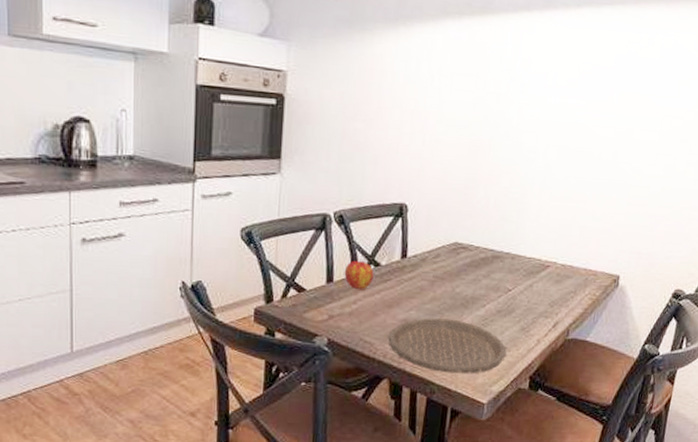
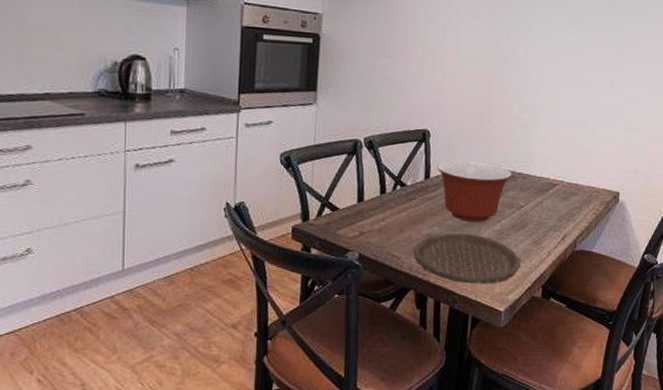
apple: present [344,261,374,290] -> none [373,182,401,209]
mixing bowl: none [414,238,500,306] -> present [436,160,513,222]

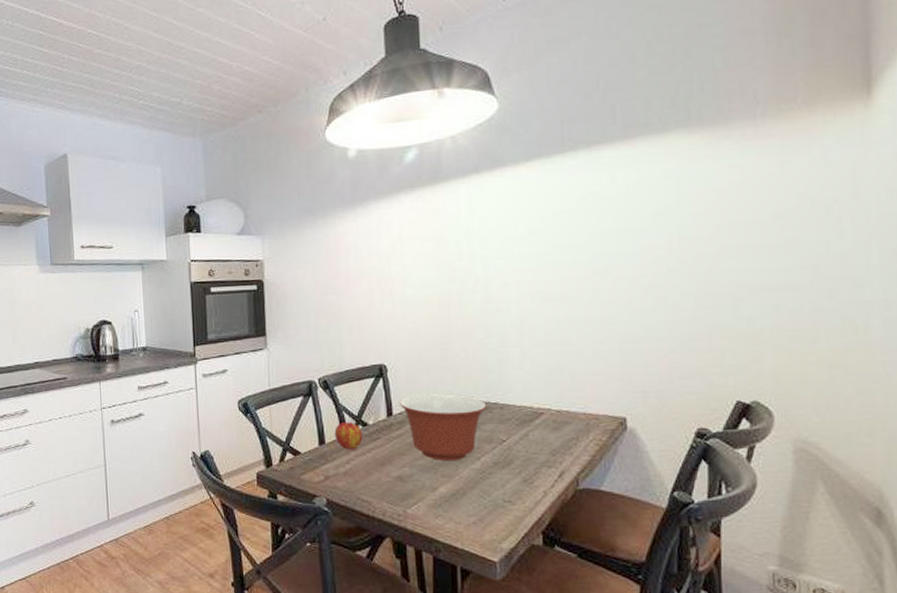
apple: none [373,182,401,209] -> present [334,422,363,450]
plate: present [413,233,521,284] -> none [385,474,512,531]

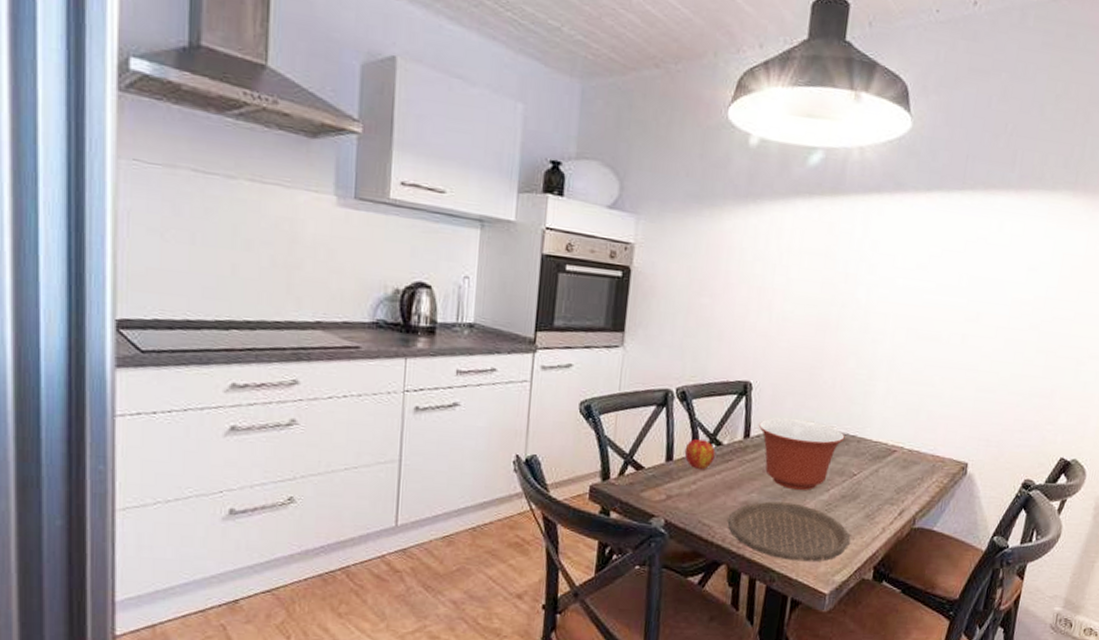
plate: none [385,474,512,531] -> present [727,501,851,562]

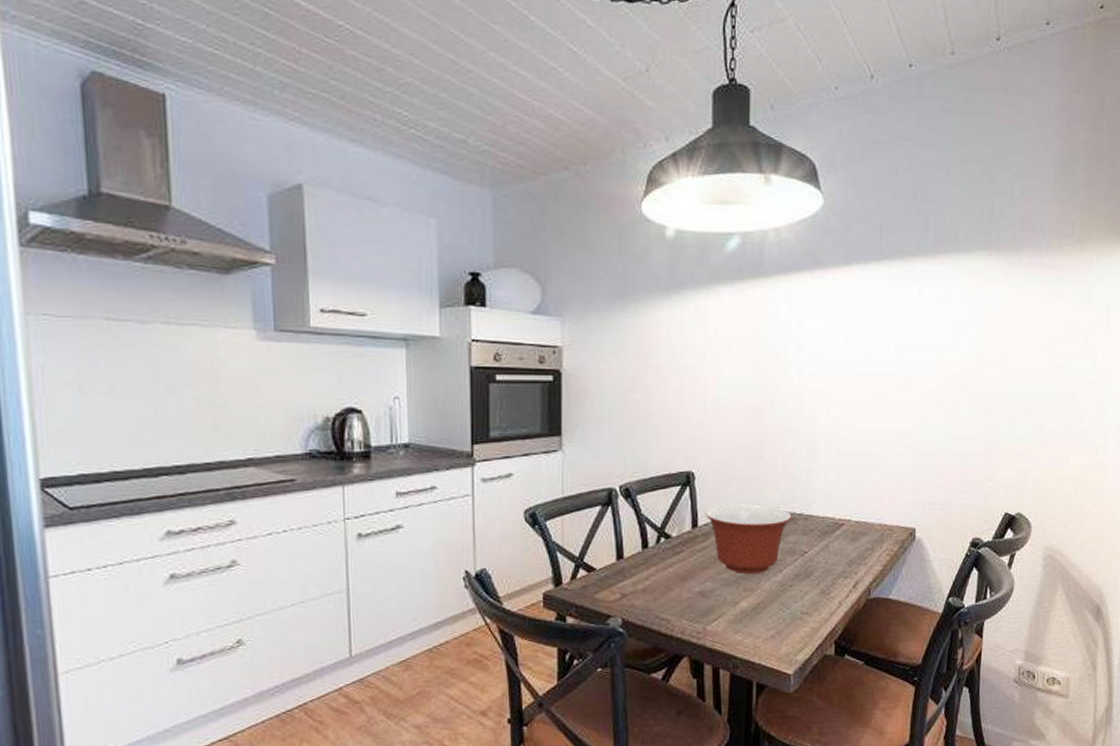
apple: present [684,439,716,470] -> none [634,535,665,565]
plate: present [727,501,851,562] -> none [685,587,809,645]

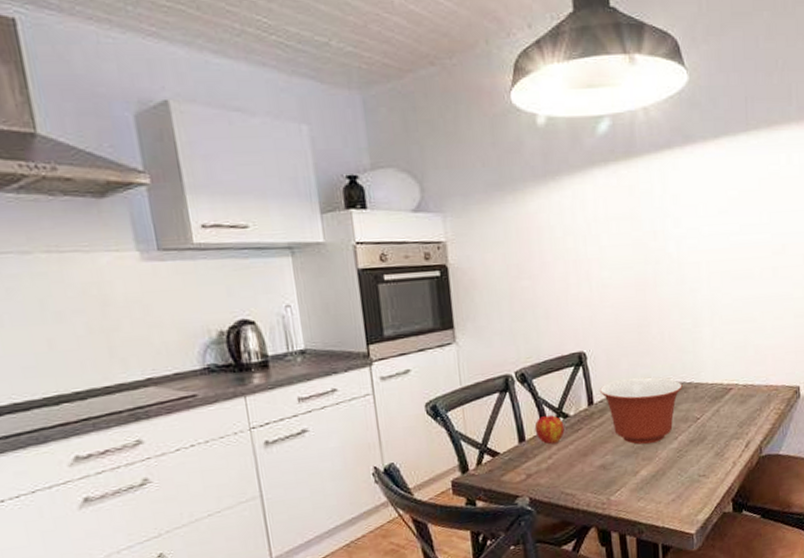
apple: none [634,535,665,565] -> present [534,415,565,445]

